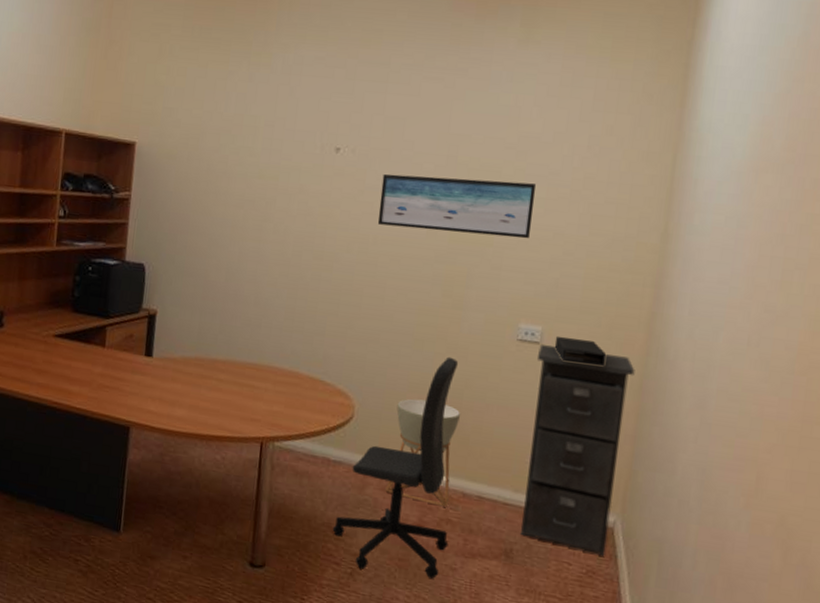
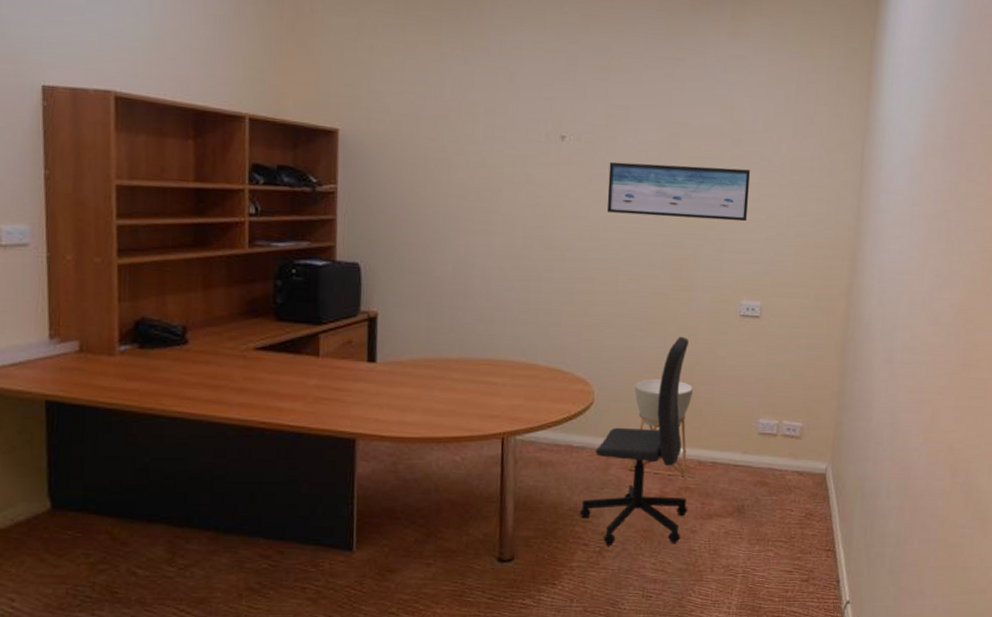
filing cabinet: present [521,343,635,556] -> none [750,317,838,499]
rifle magazine: present [554,335,606,365] -> none [772,309,814,333]

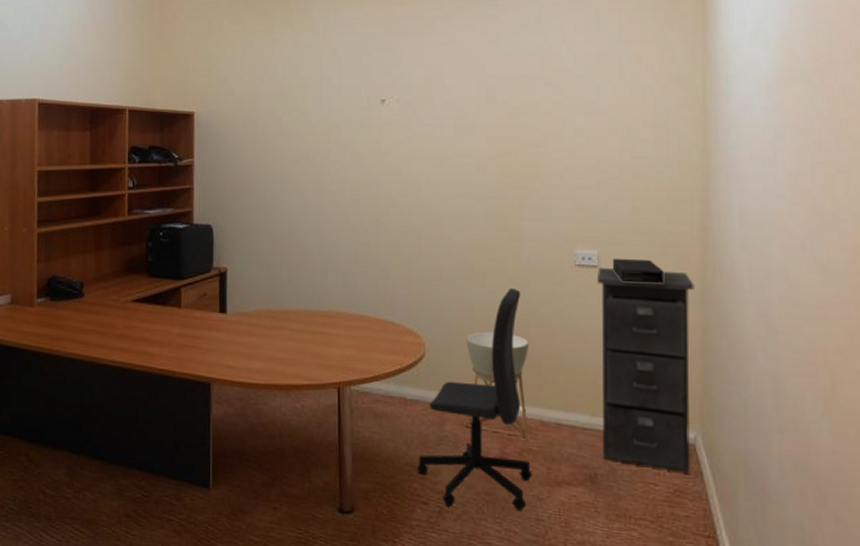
wall art: present [607,161,751,222] -> none [428,115,576,168]
filing cabinet: none [750,317,838,499] -> present [598,267,695,474]
rifle magazine: none [772,309,814,333] -> present [612,258,663,283]

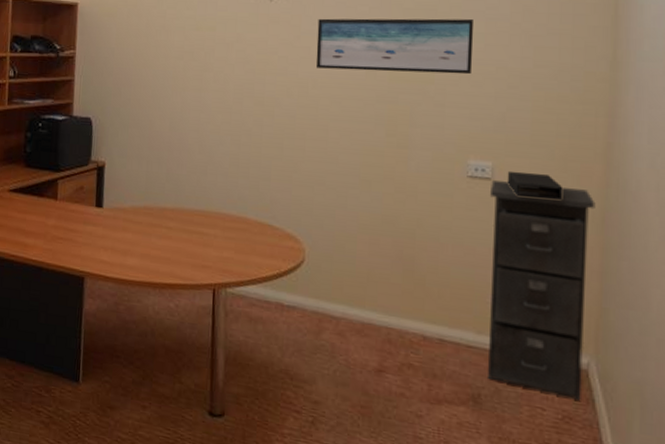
office chair: present [416,287,533,511] -> none [290,196,412,427]
wall art: none [428,115,576,168] -> present [316,18,475,75]
planter: present [464,332,530,437] -> none [342,240,415,351]

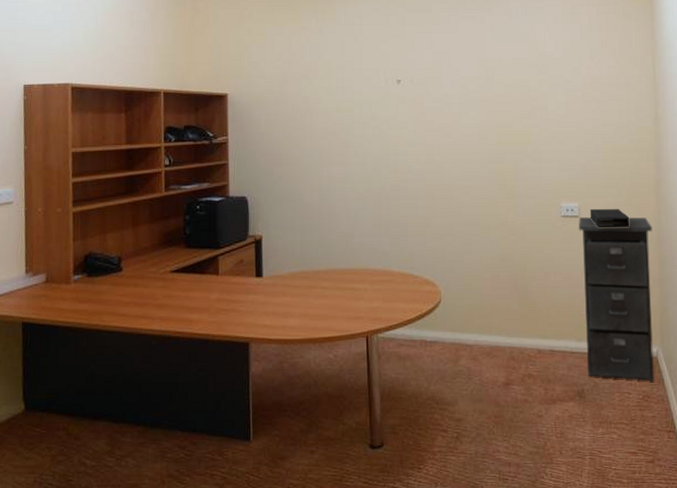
wall art: present [316,18,475,75] -> none [438,91,559,138]

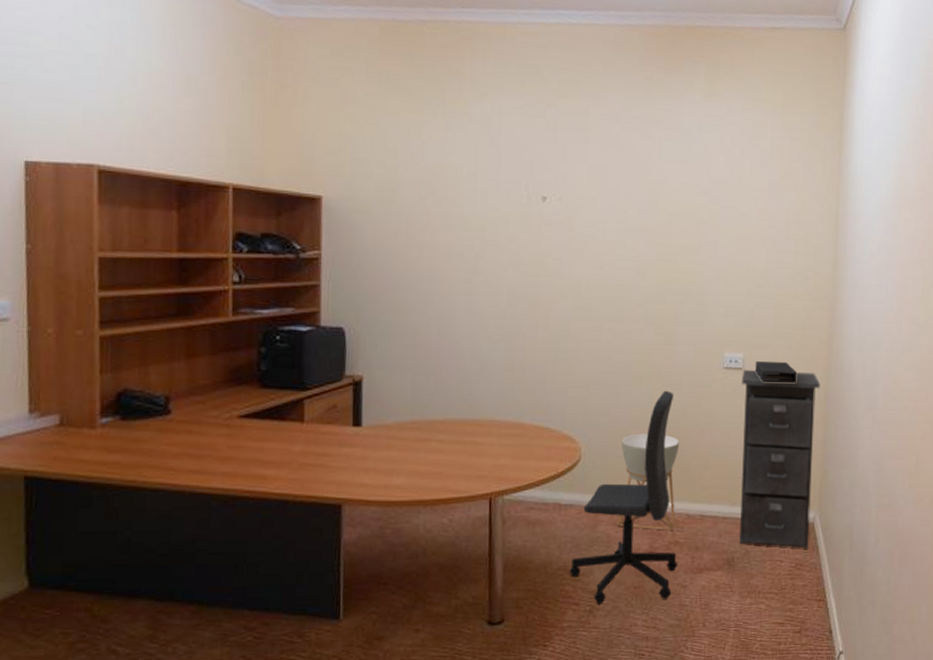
office chair: none [436,238,533,431] -> present [569,390,678,604]
planter: none [475,277,528,365] -> present [617,434,680,531]

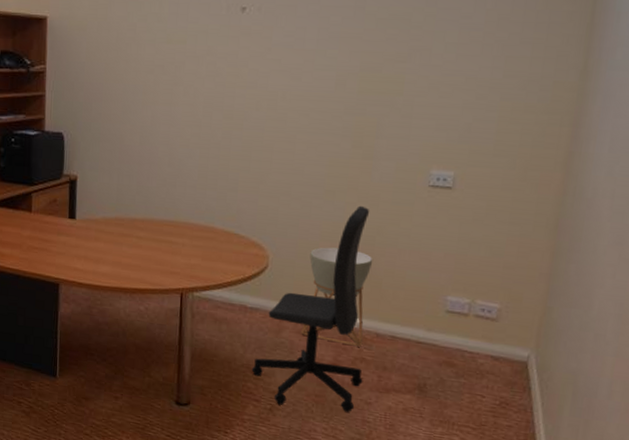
filing cabinet: present [740,369,821,549] -> none [434,188,551,389]
rifle magazine: present [755,360,796,383] -> none [467,180,520,207]

